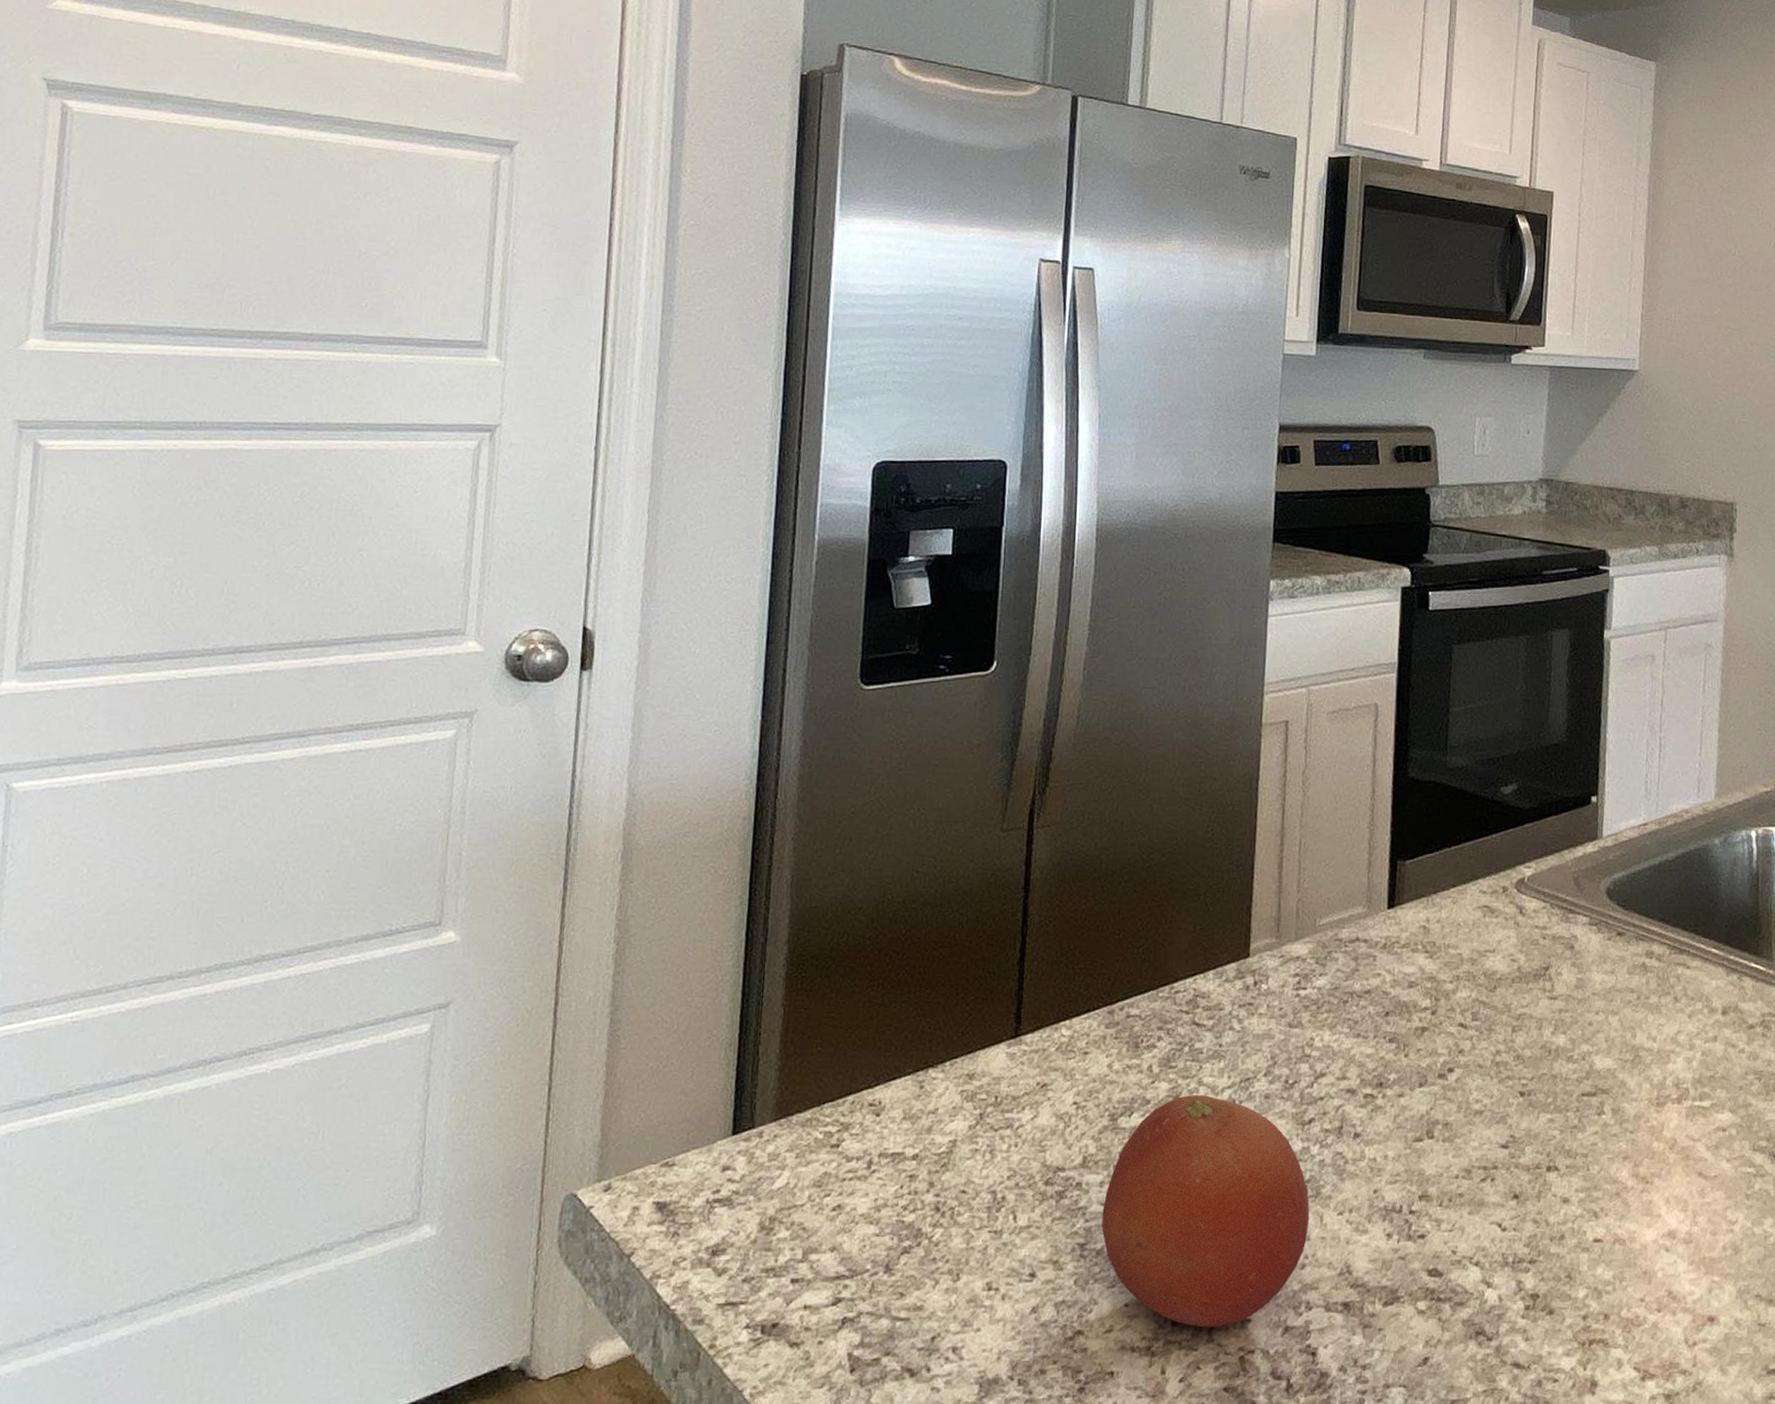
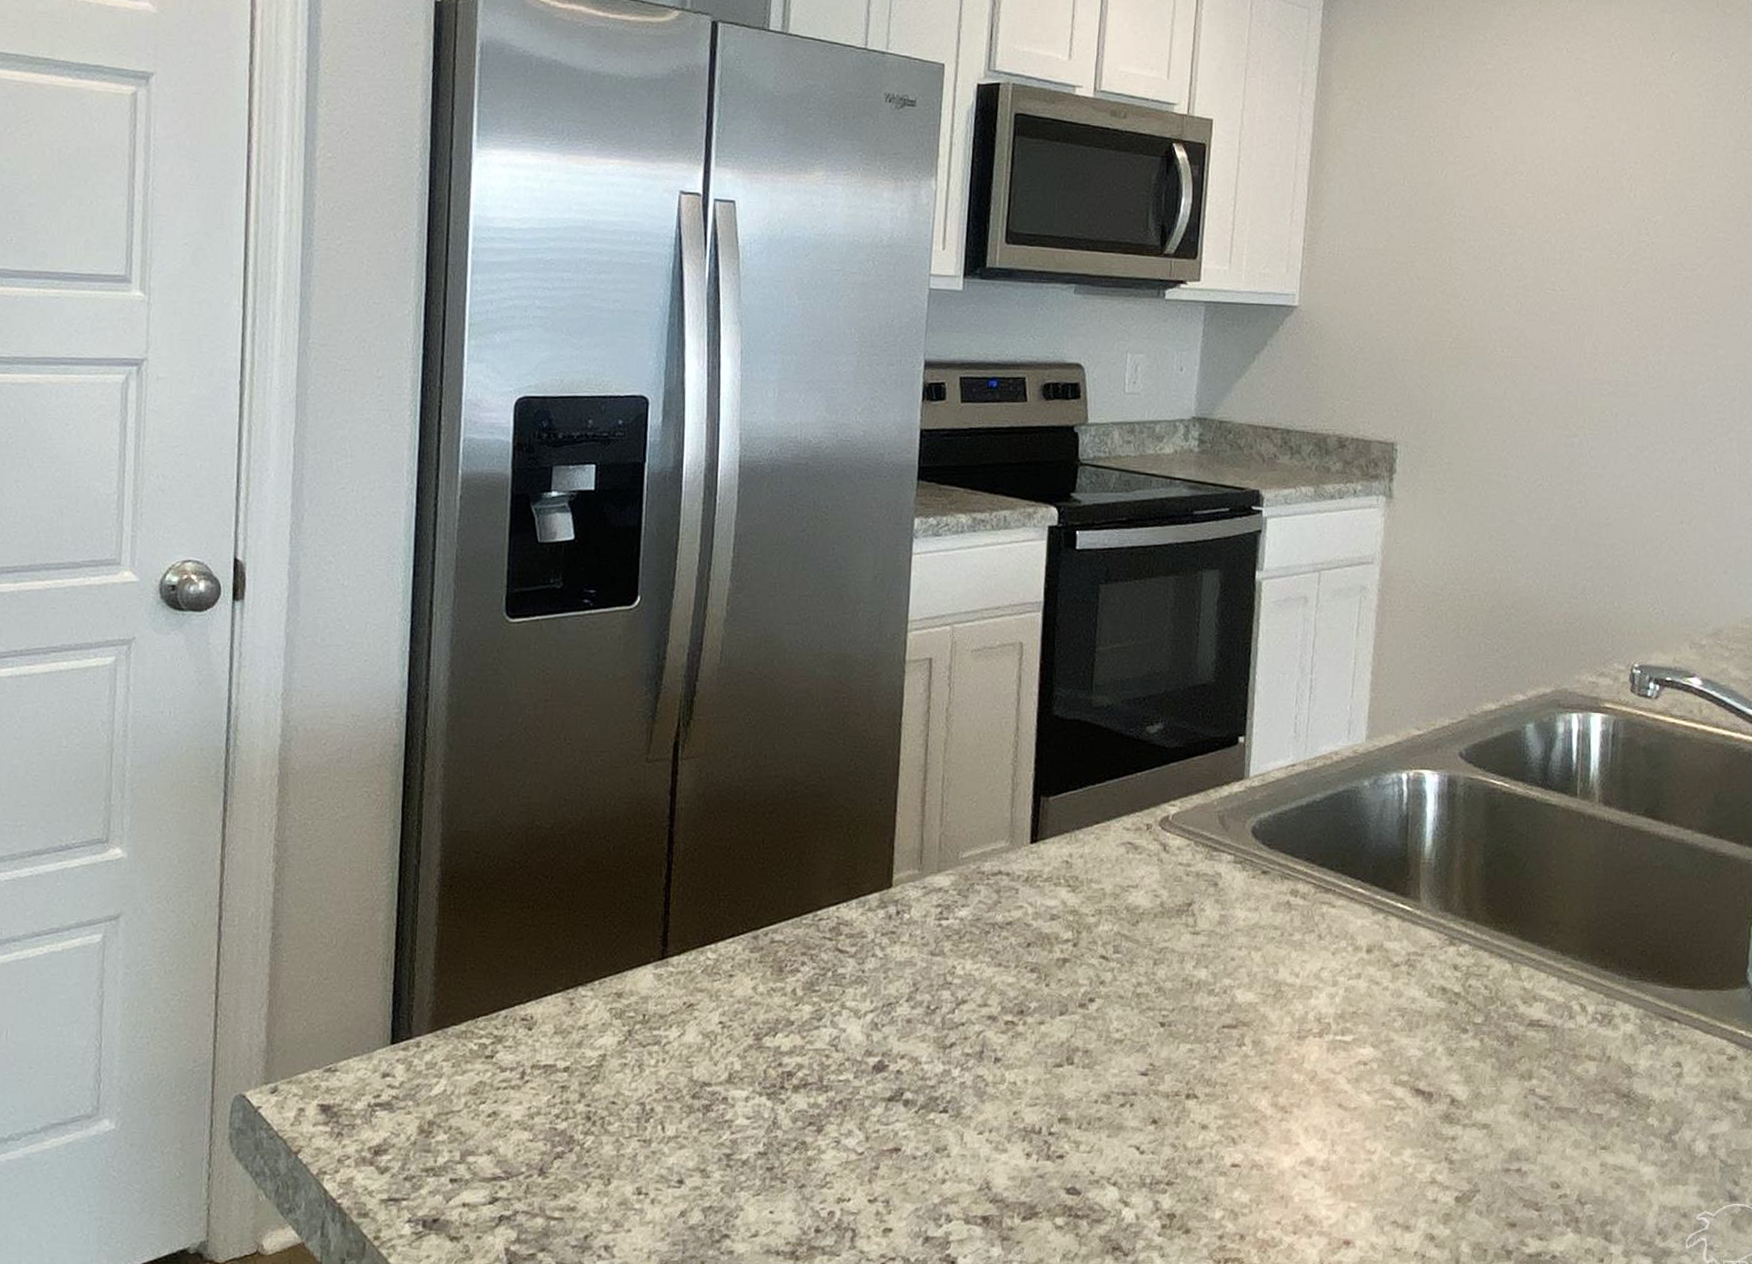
fruit: present [1101,1095,1310,1328] -> none [747,1018,951,1235]

